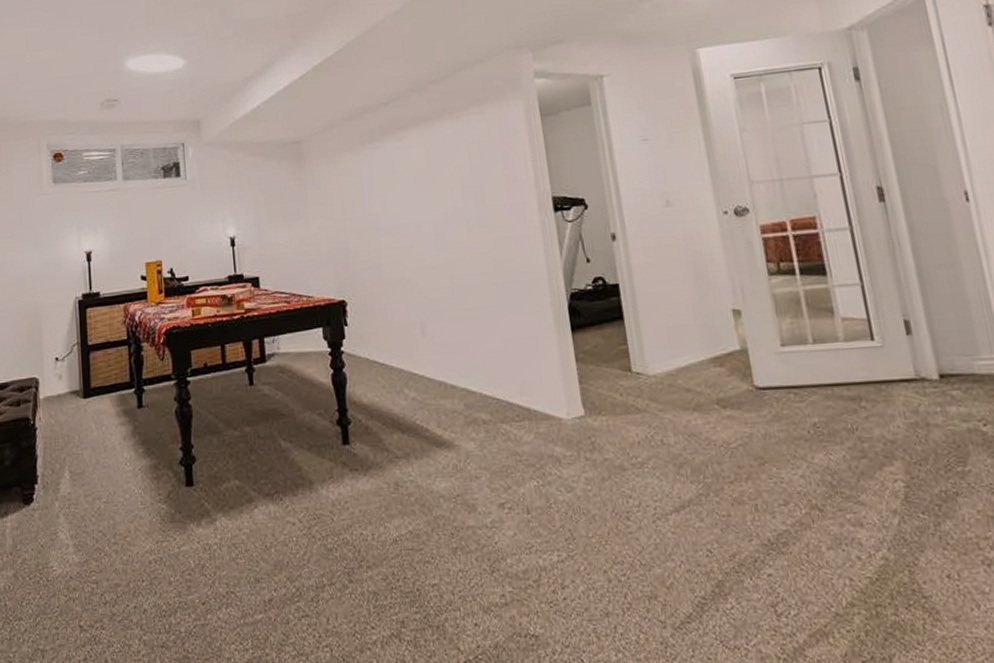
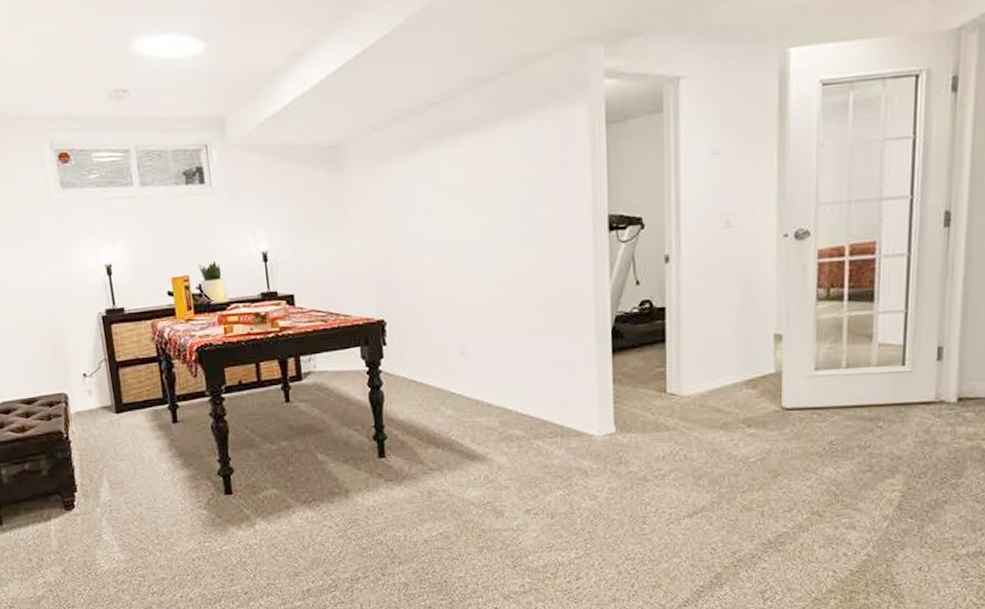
planter: none [170,246,199,289] -> present [198,260,230,305]

